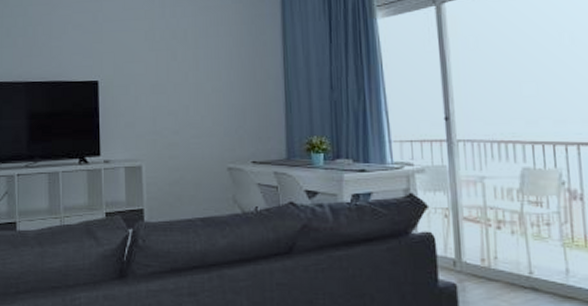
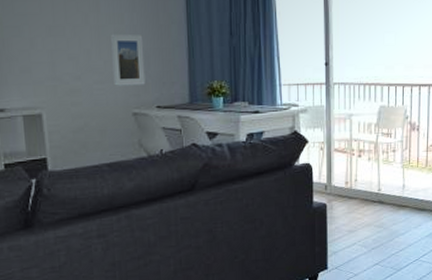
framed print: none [208,90,241,141] -> present [111,33,146,86]

